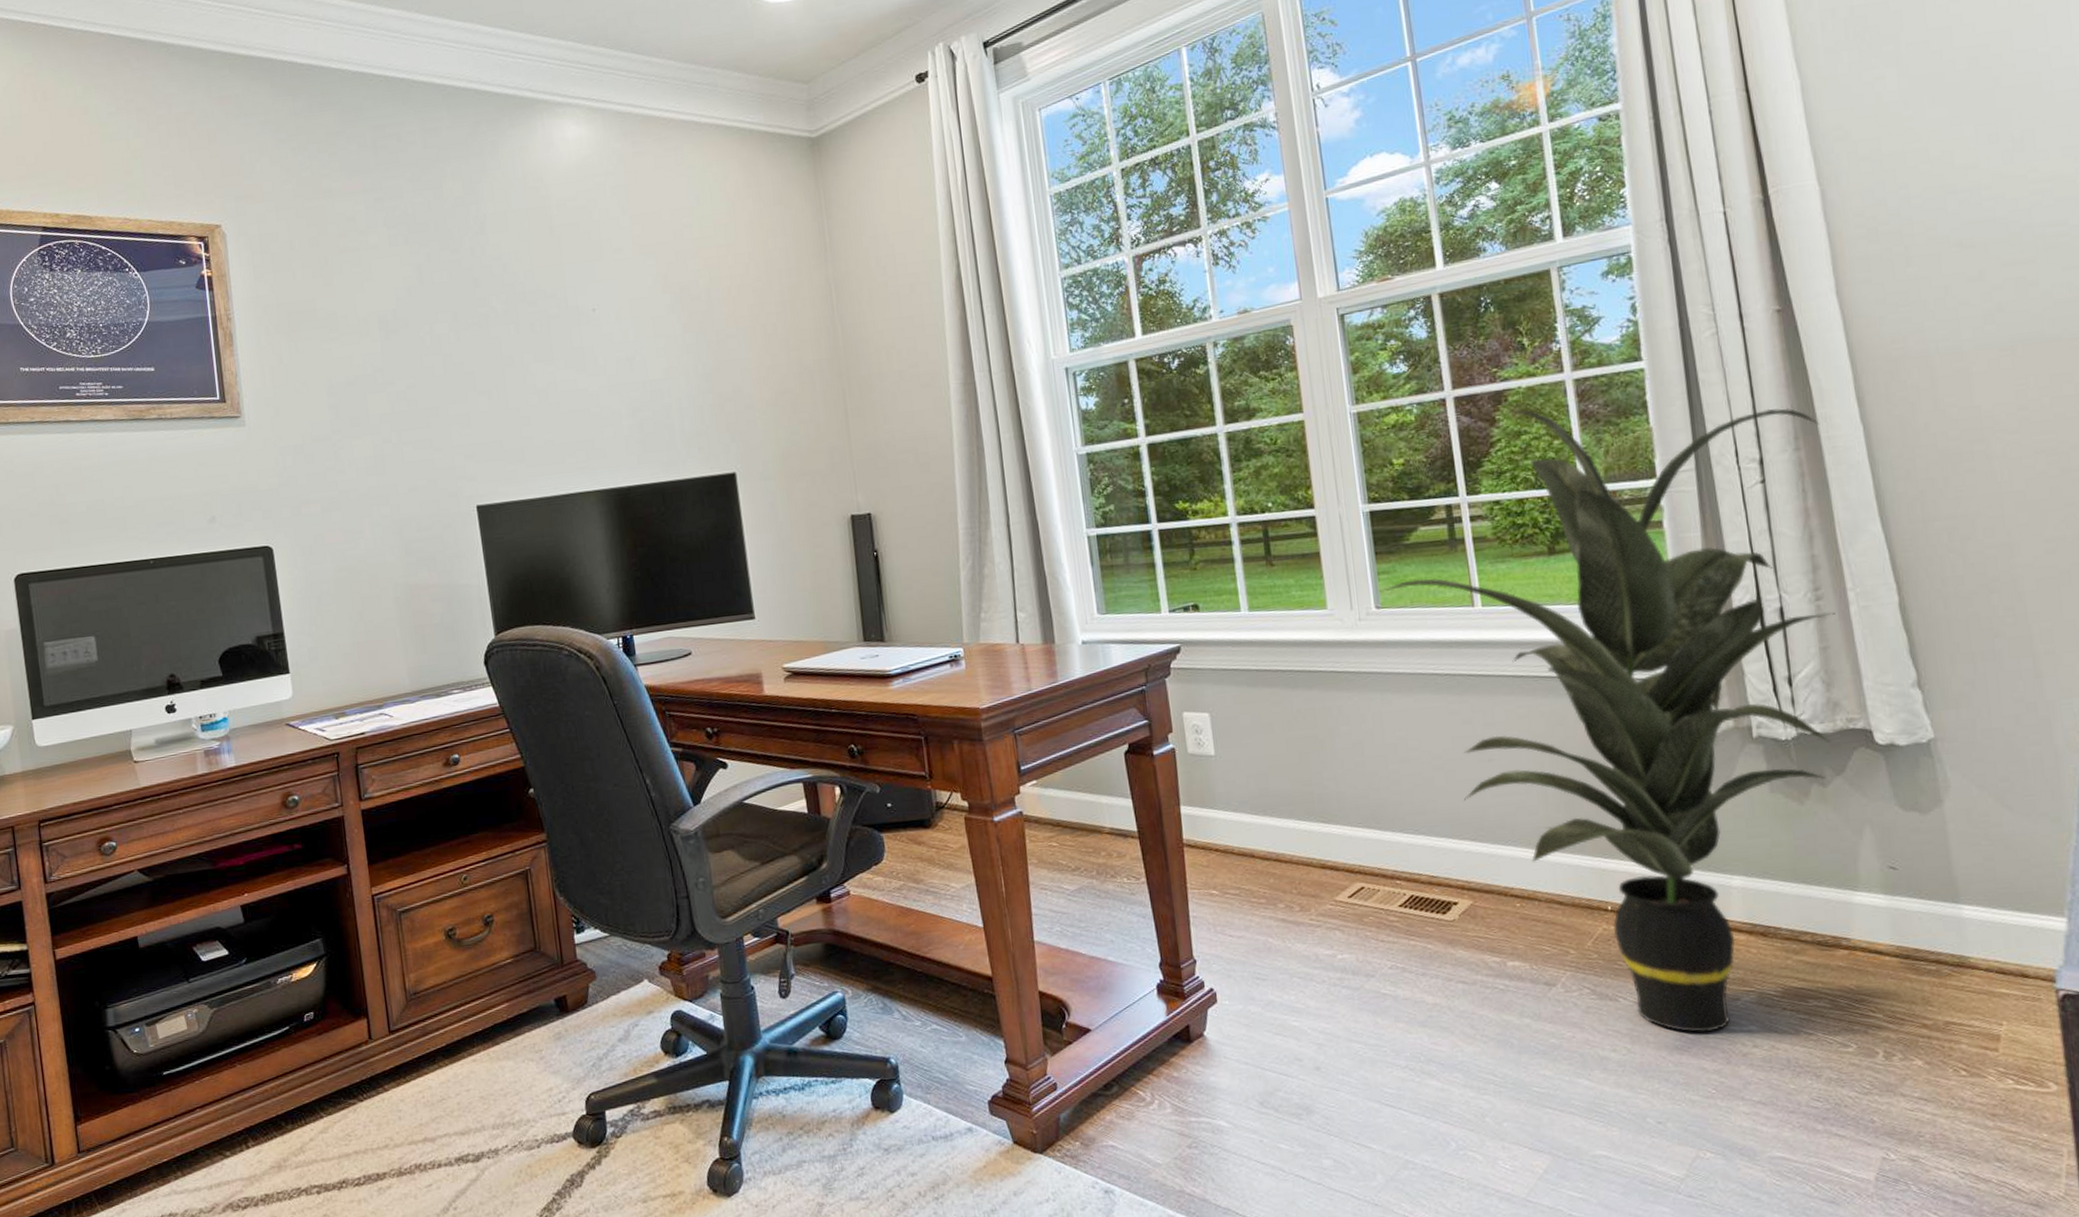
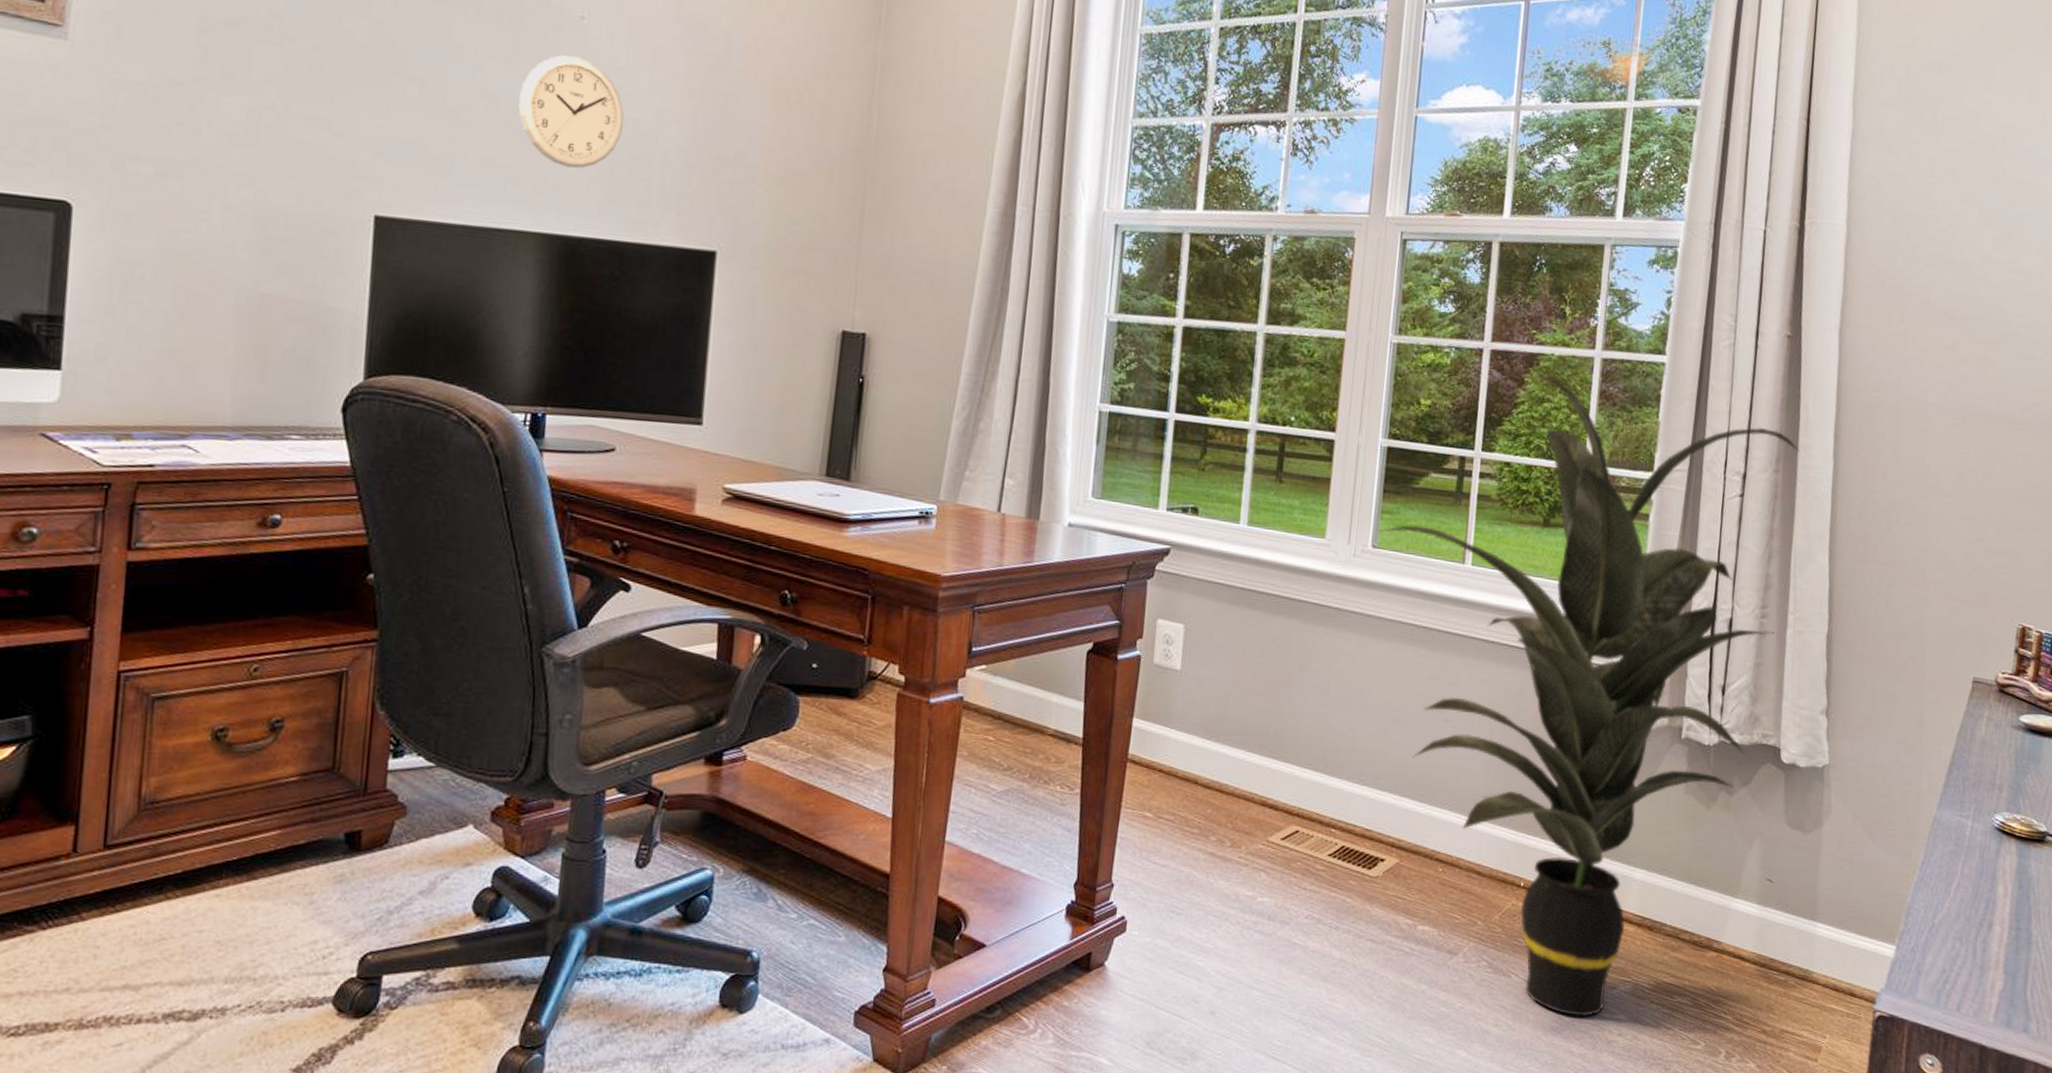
wall clock: none [560,342,643,433] -> present [518,55,624,169]

